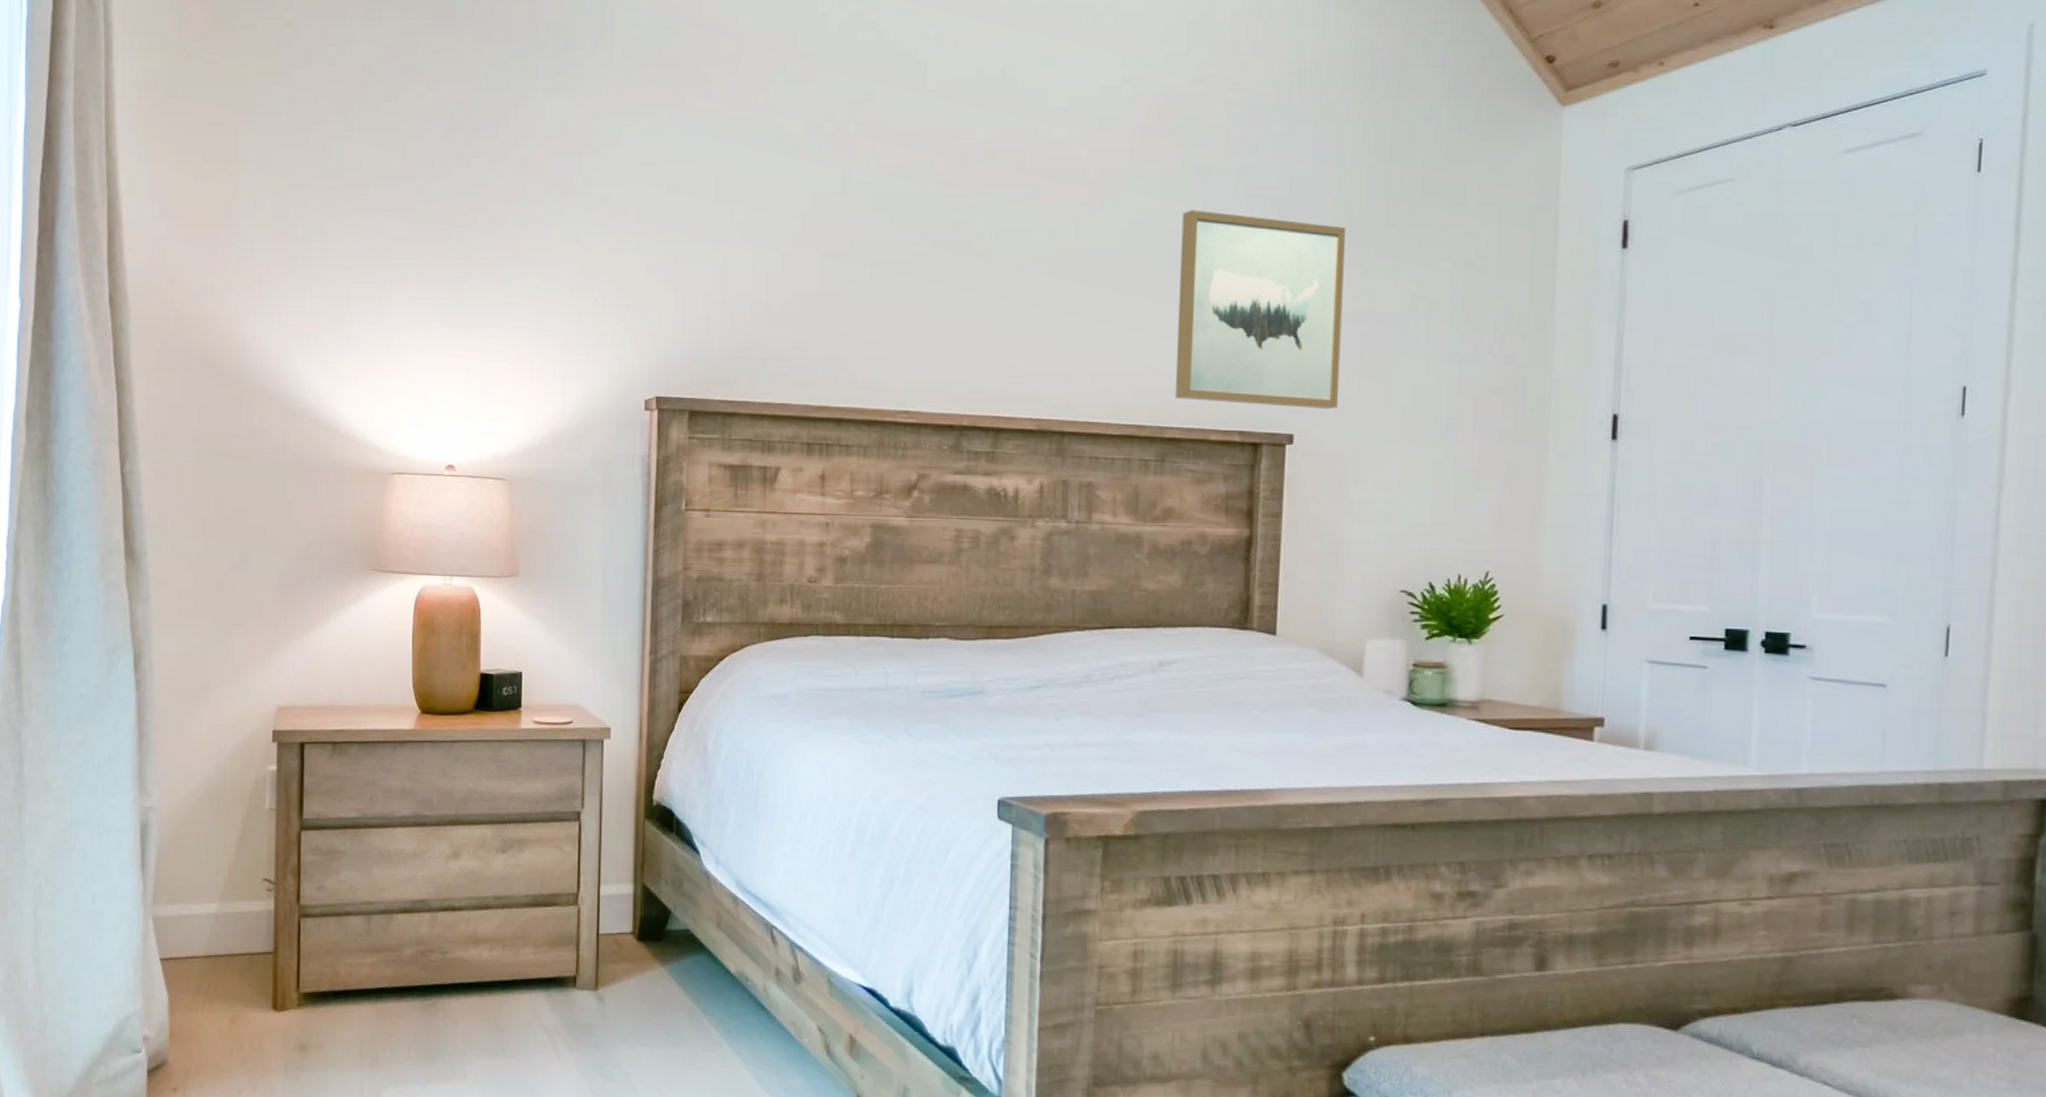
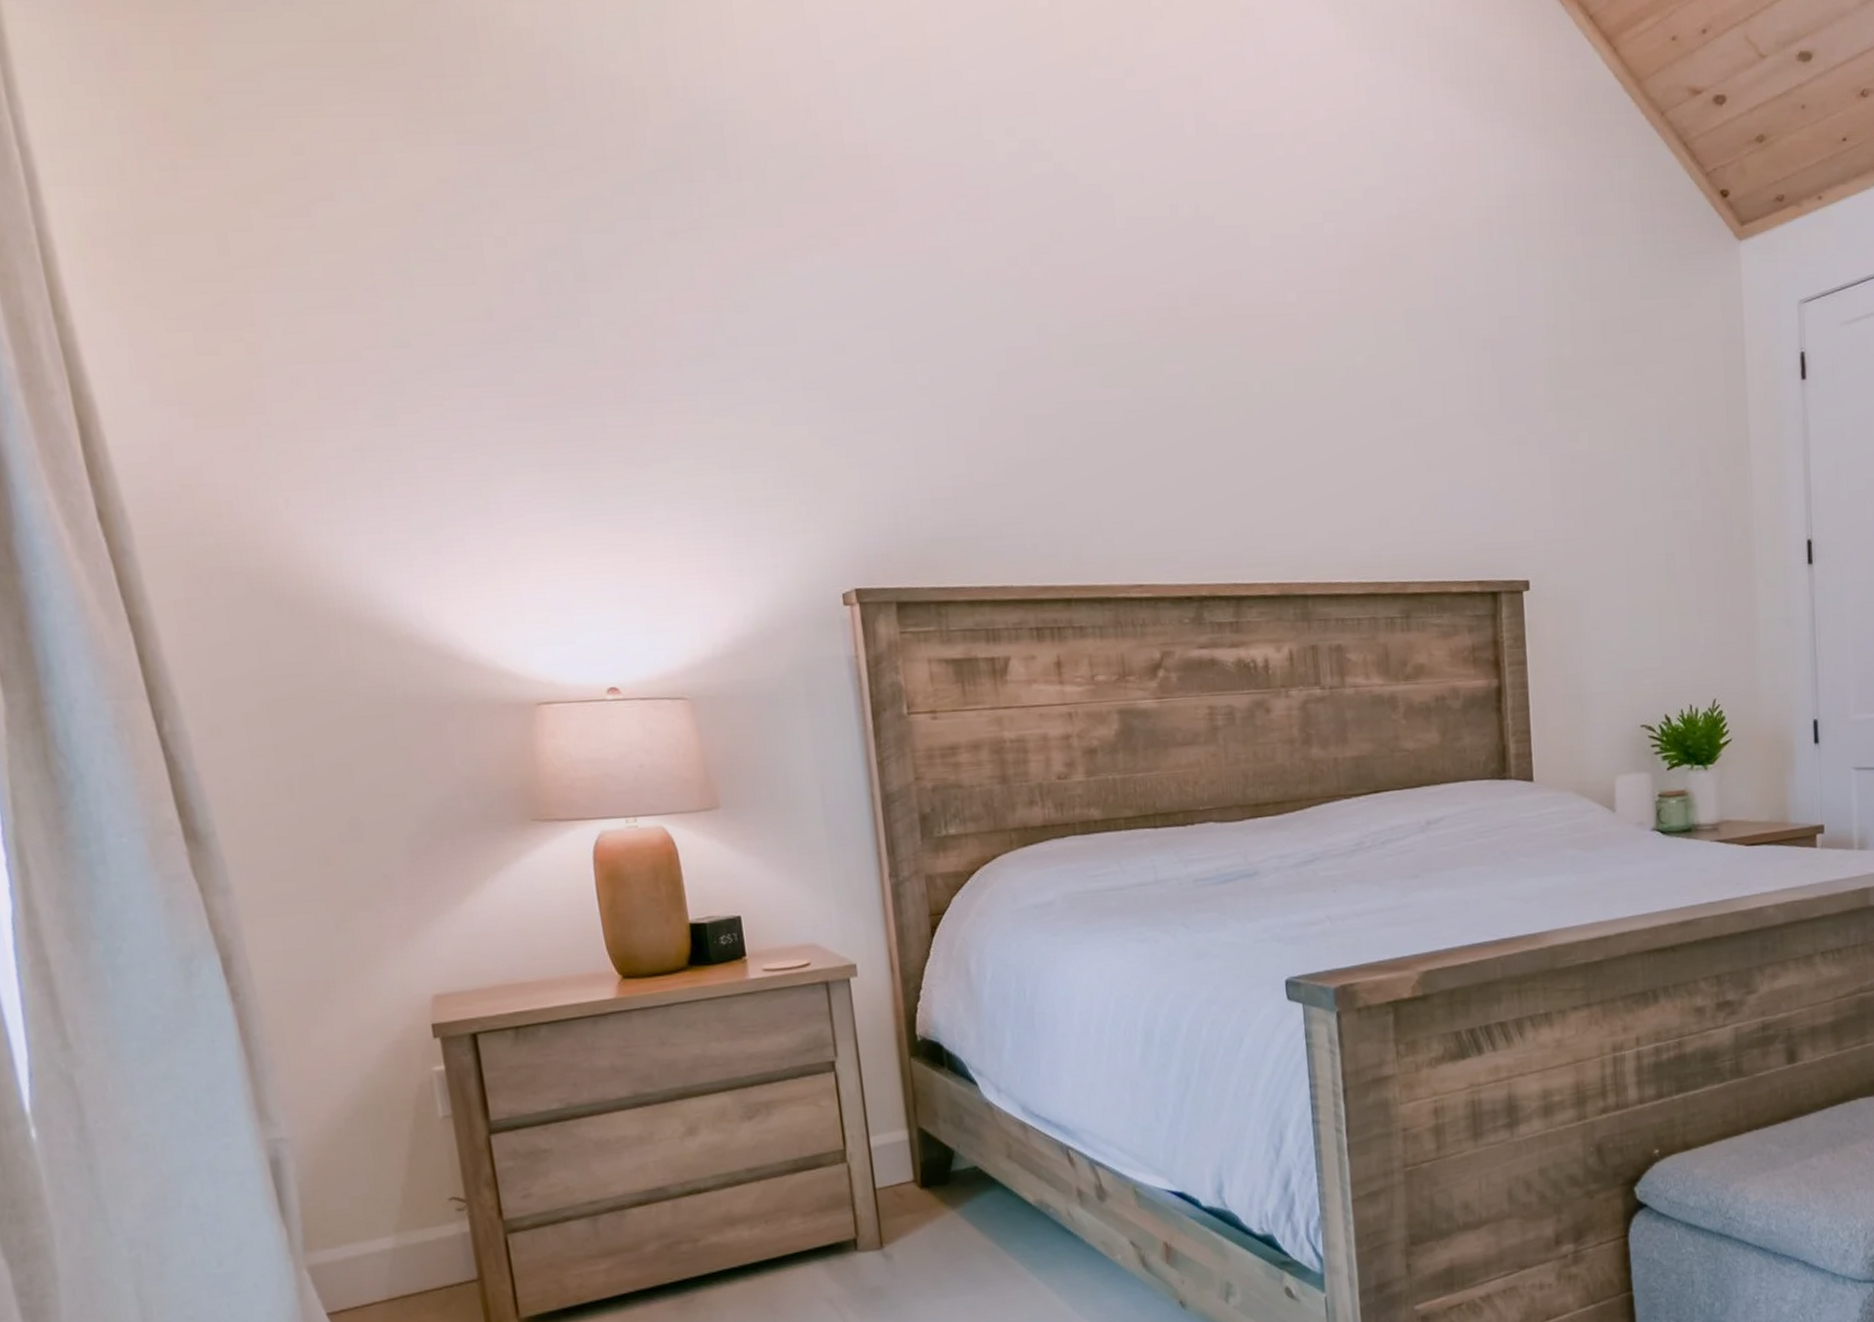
wall art: present [1175,210,1345,410] -> none [1399,354,1568,554]

